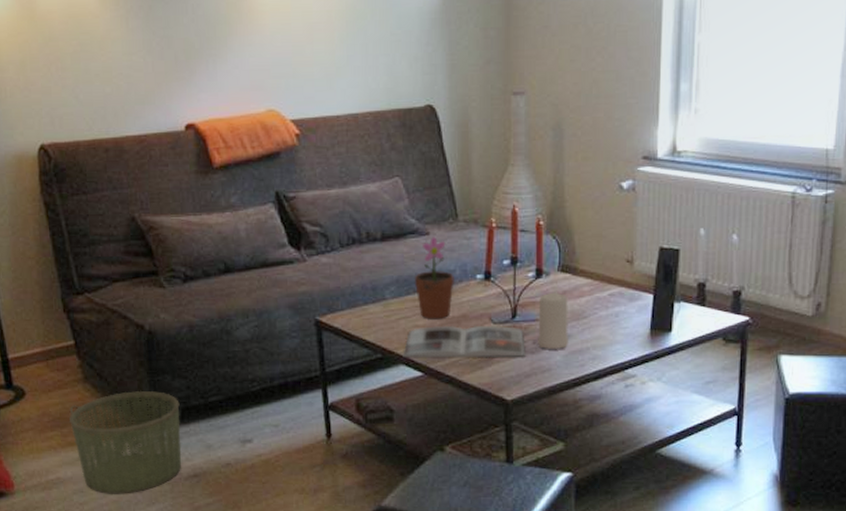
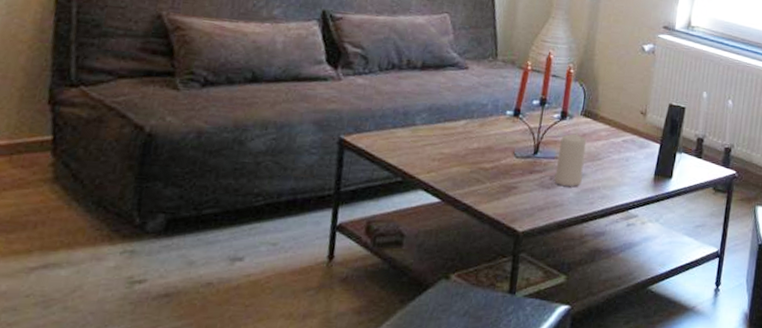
basket: present [68,390,182,494] -> none [19,196,167,314]
magazine: present [403,325,525,358] -> none [423,154,543,191]
flowerpot: present [414,237,454,320] -> none [446,72,486,149]

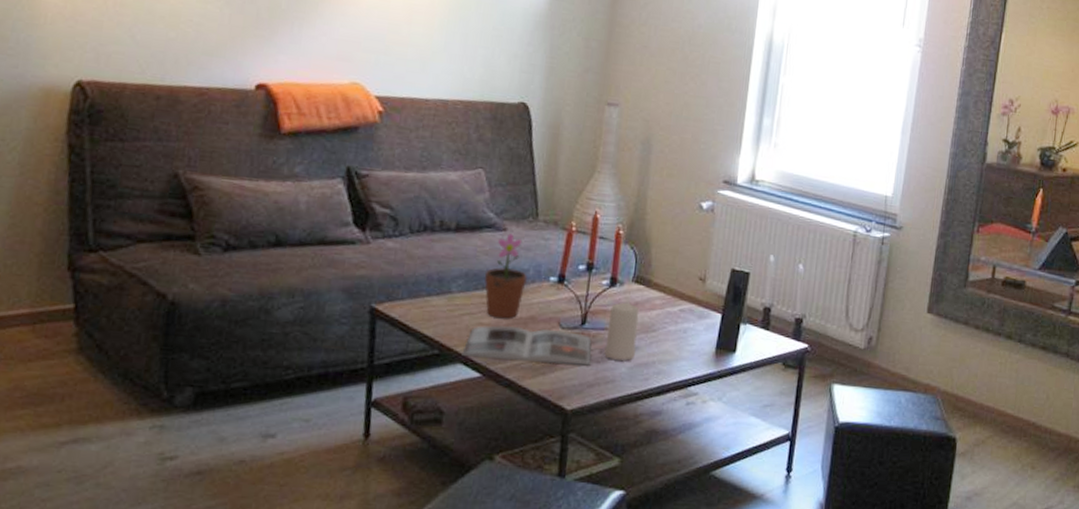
magazine: none [423,154,543,191] -> present [461,325,592,366]
flowerpot: none [446,72,486,149] -> present [484,233,527,319]

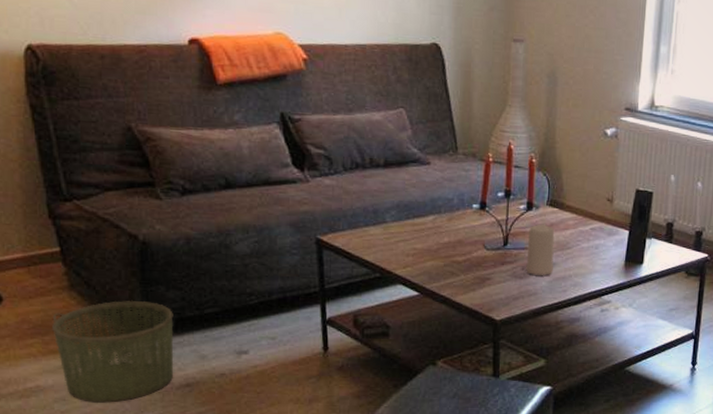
basket: none [47,368,195,491] -> present [51,300,174,403]
magazine: present [461,325,592,366] -> none [400,249,515,281]
flowerpot: present [484,233,527,319] -> none [414,167,452,244]

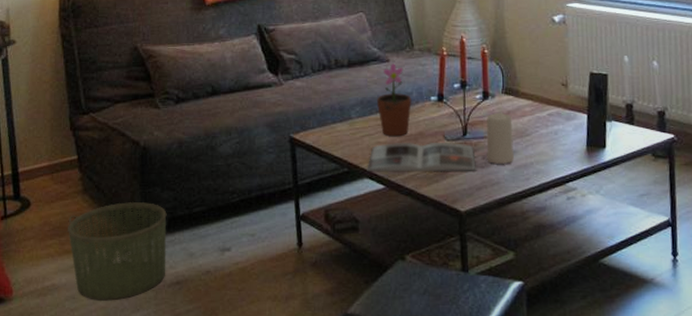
magazine: none [400,249,515,281] -> present [367,142,476,172]
flowerpot: none [414,167,452,244] -> present [376,64,412,137]

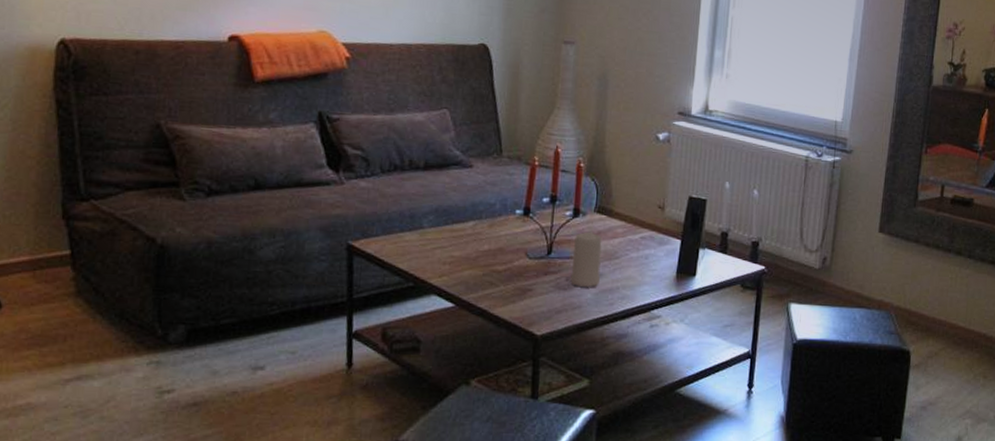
basket: present [67,201,167,301] -> none [51,308,187,423]
magazine: present [367,142,476,172] -> none [435,257,558,293]
flowerpot: present [376,64,412,137] -> none [453,170,494,251]

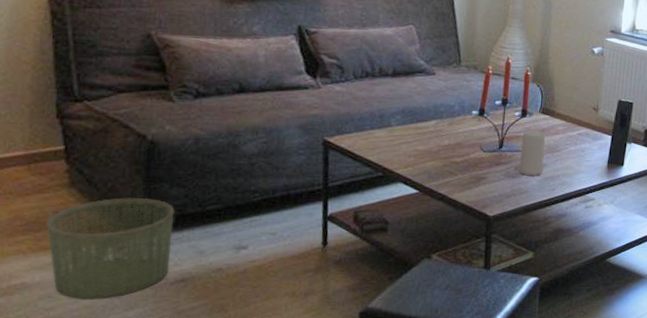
basket: none [51,308,187,423] -> present [45,197,175,299]

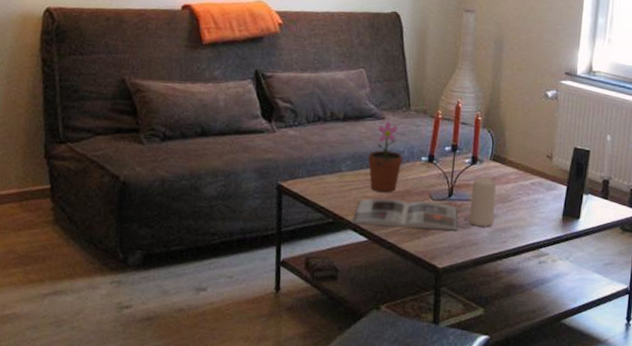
basket: present [45,197,175,299] -> none [33,235,143,332]
magazine: none [401,151,508,181] -> present [351,198,458,231]
flowerpot: none [418,77,454,146] -> present [367,121,403,193]

